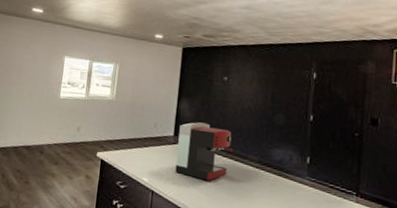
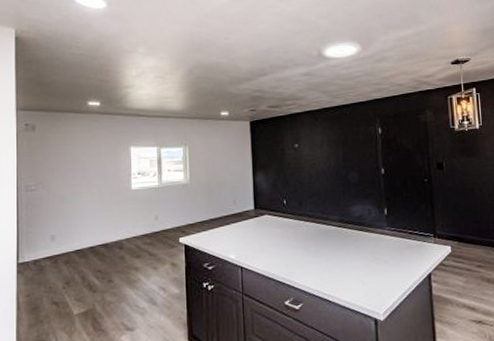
coffee maker: present [175,122,233,181] -> none [259,192,314,247]

